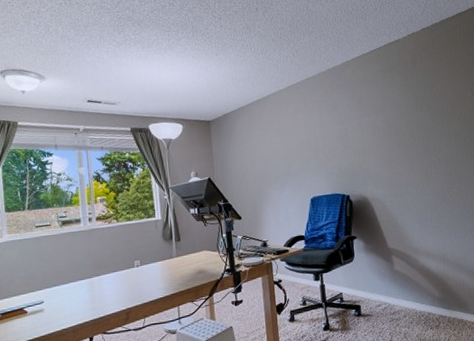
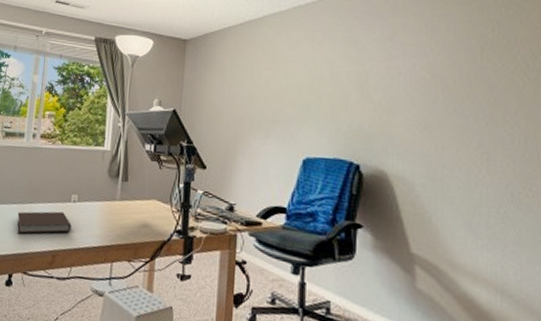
notebook: none [87,276,139,302] -> present [17,211,72,234]

